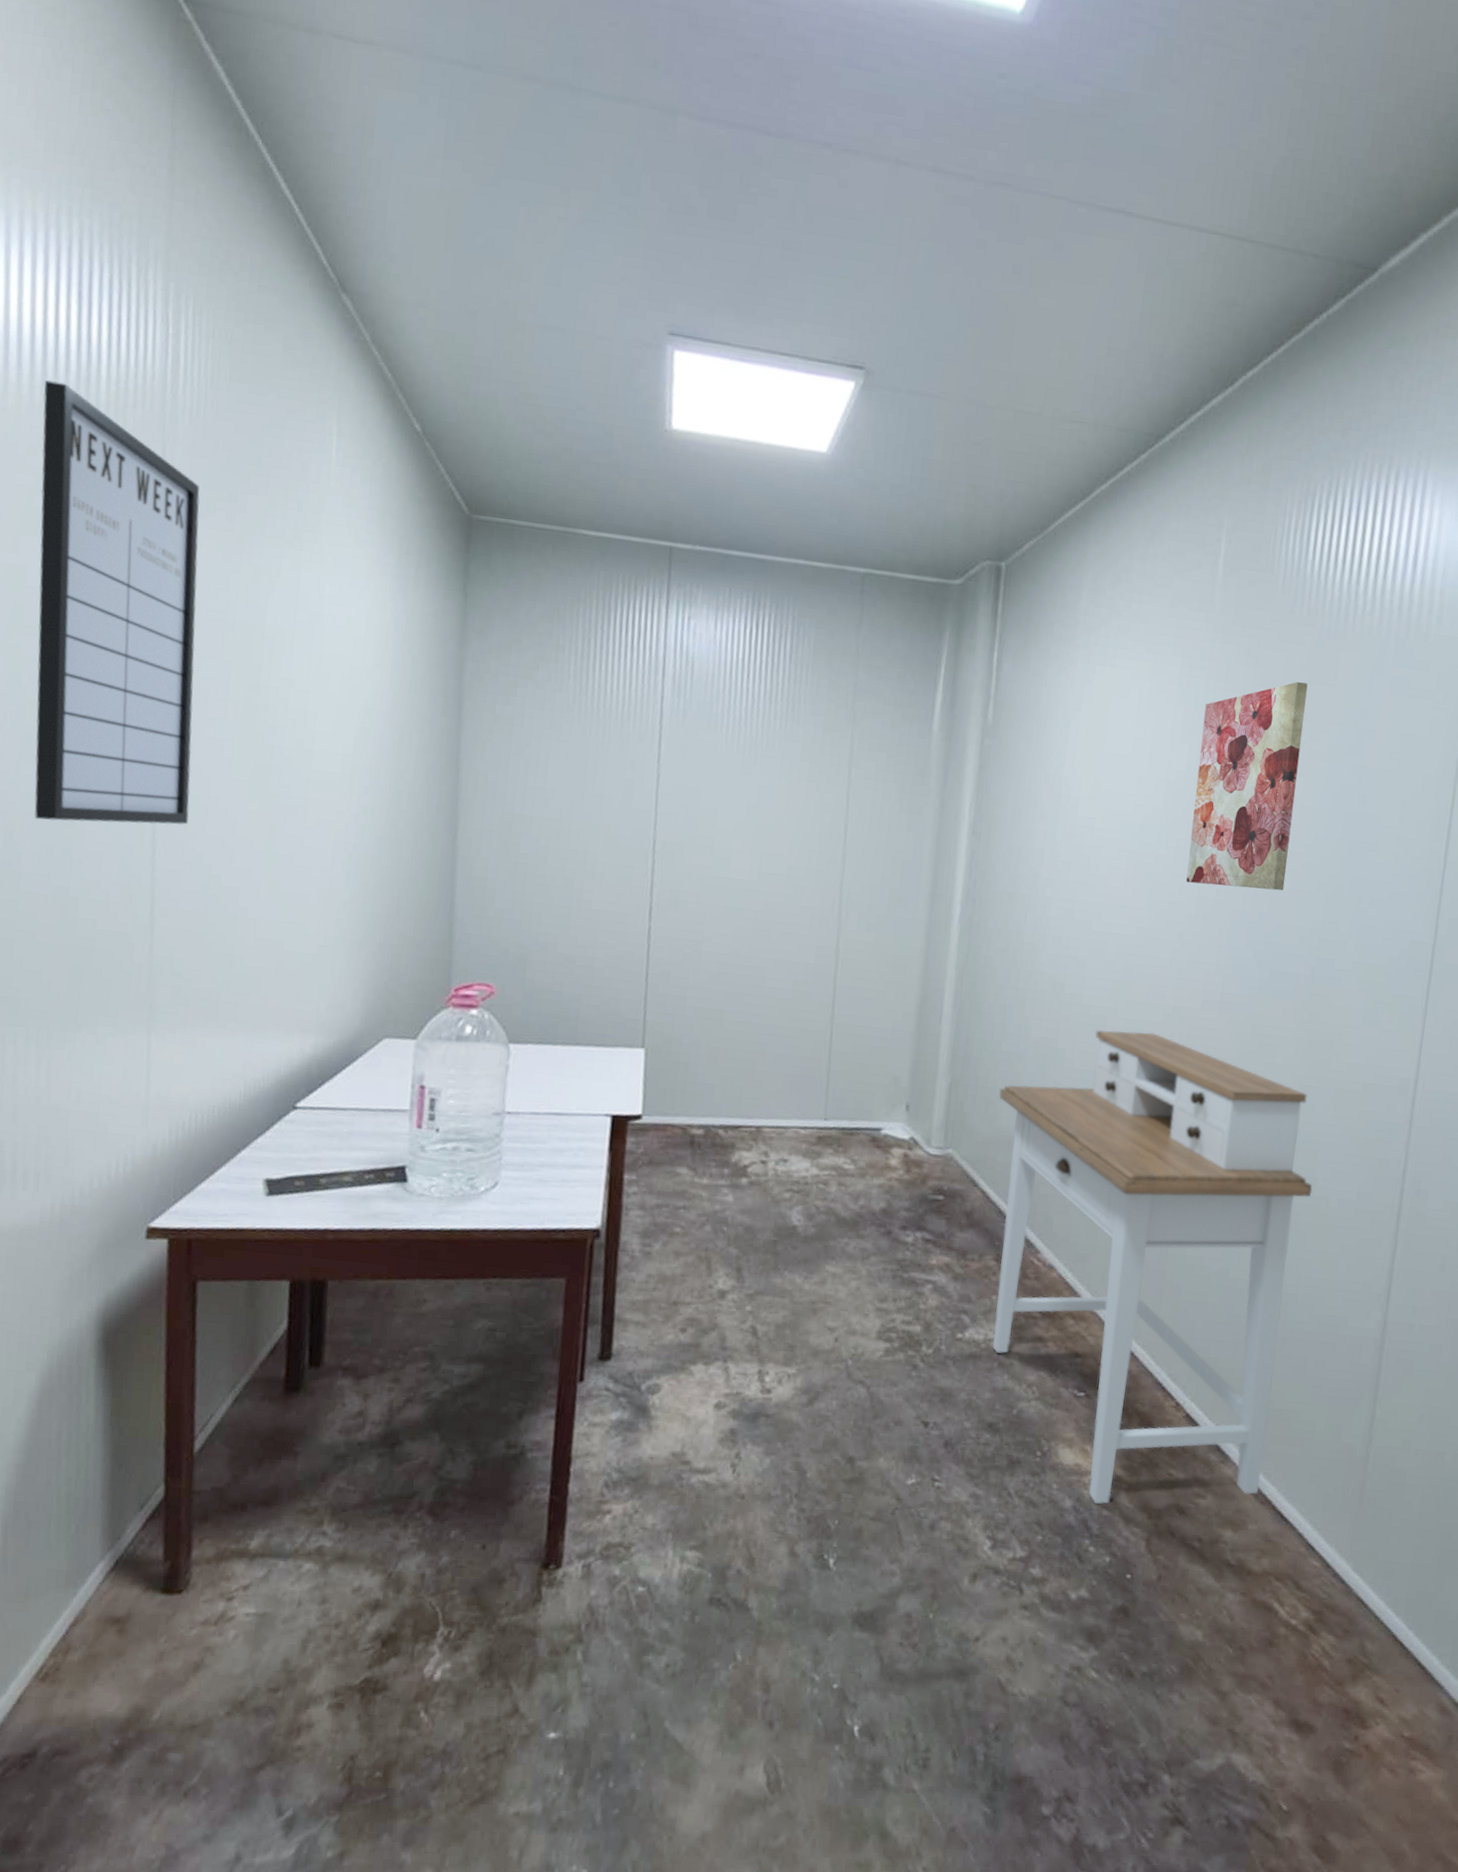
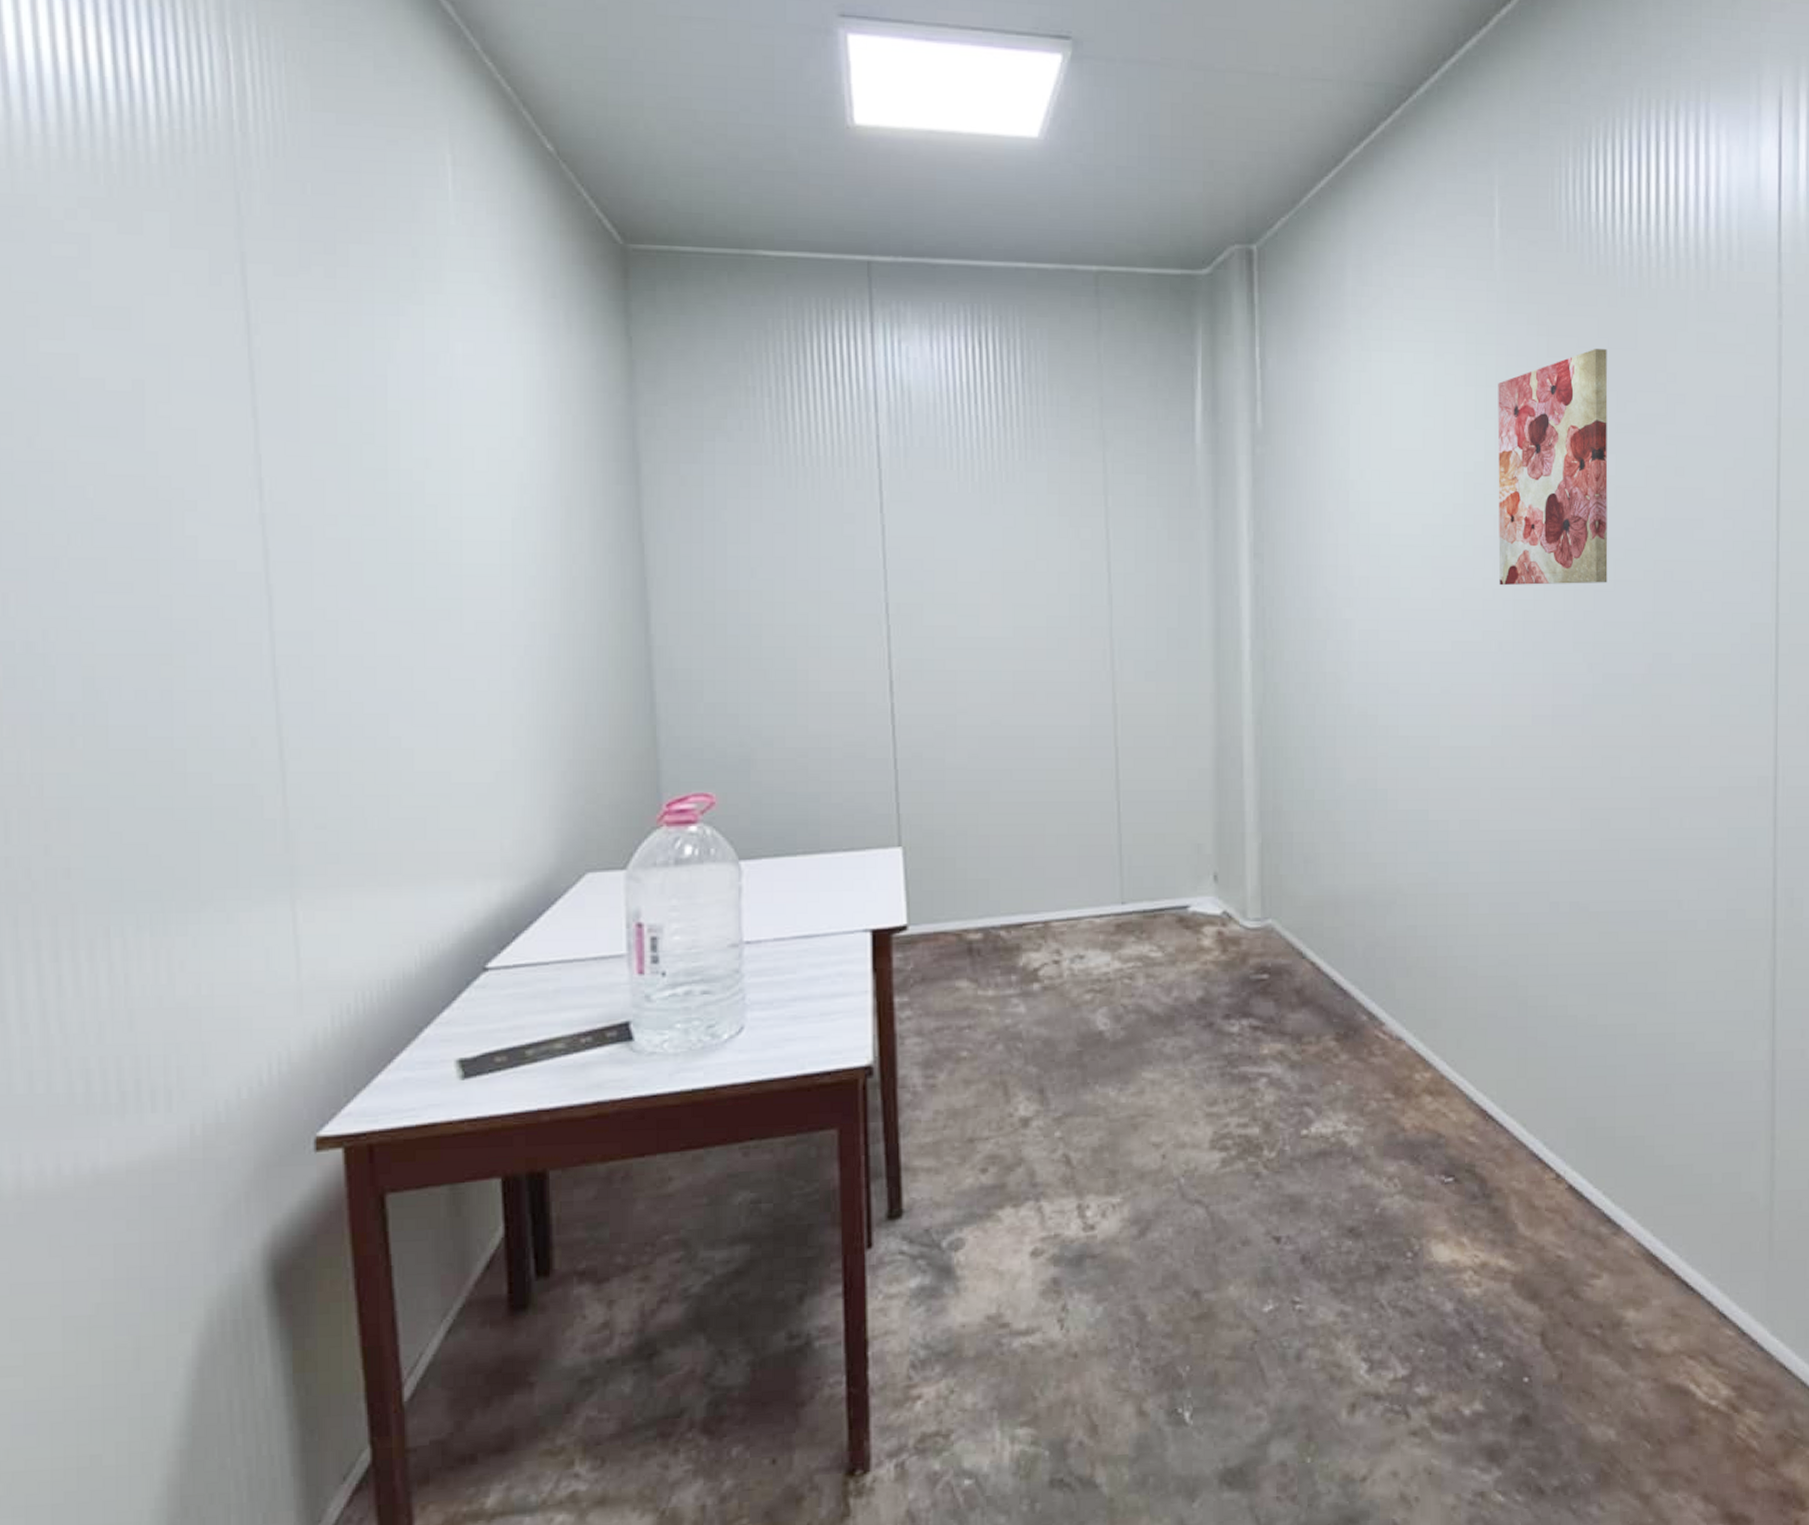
writing board: present [34,380,200,825] -> none [77,127,315,659]
desk: present [993,1029,1313,1505] -> none [1318,759,1678,1303]

